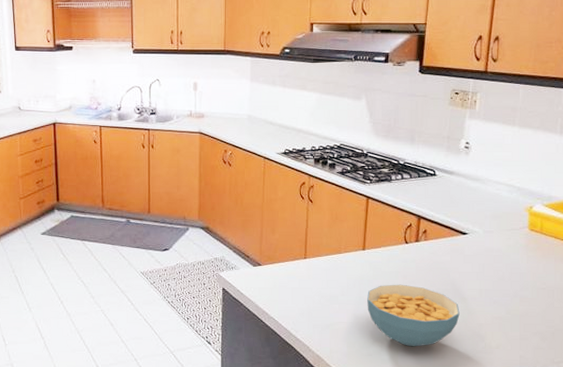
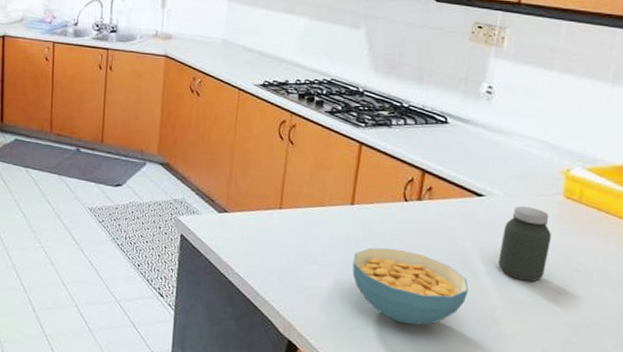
jar: none [481,240,521,301] -> present [498,206,551,281]

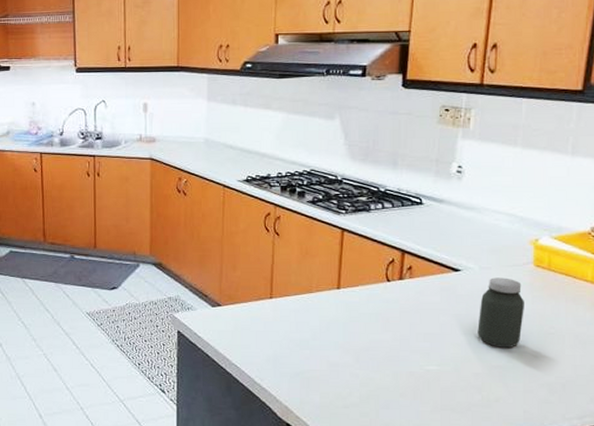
cereal bowl: present [352,247,469,325] -> none [343,327,452,399]

